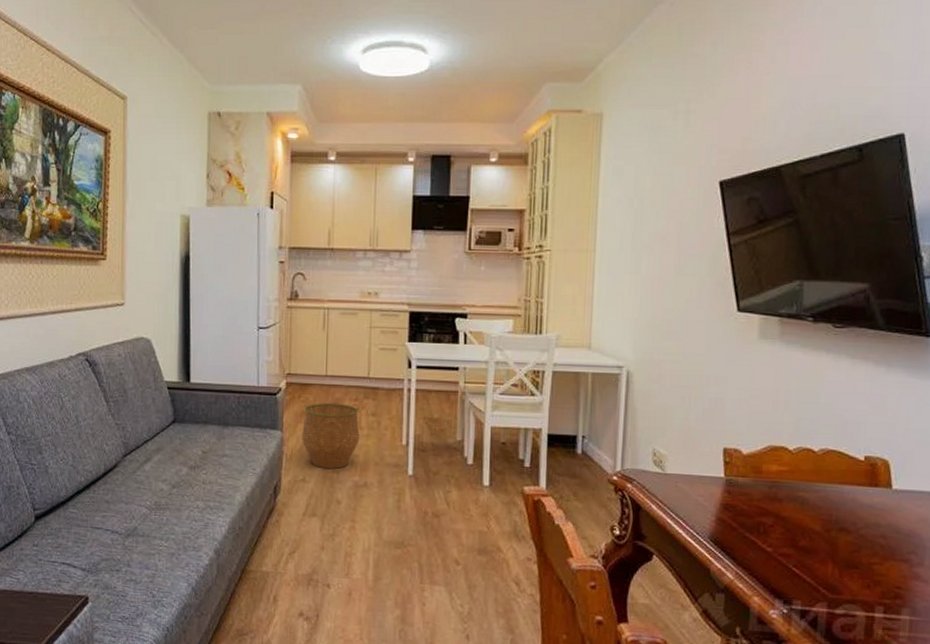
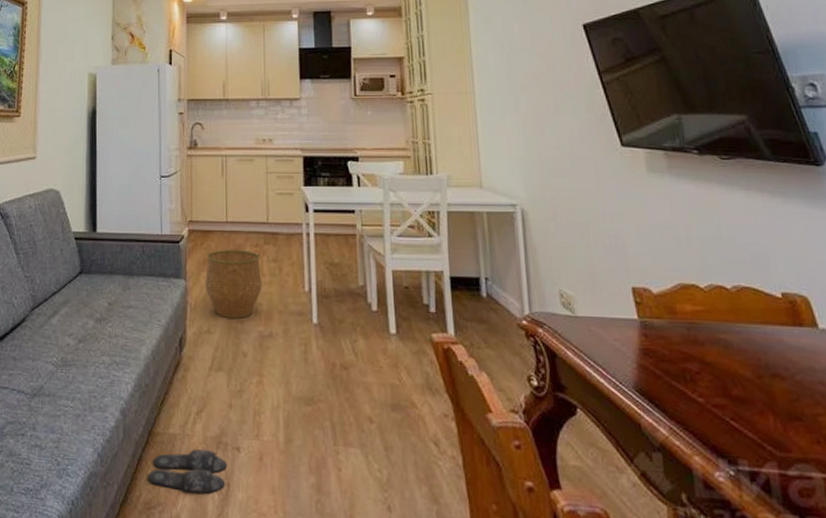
slippers: none [240,585,317,624] -> present [148,448,227,495]

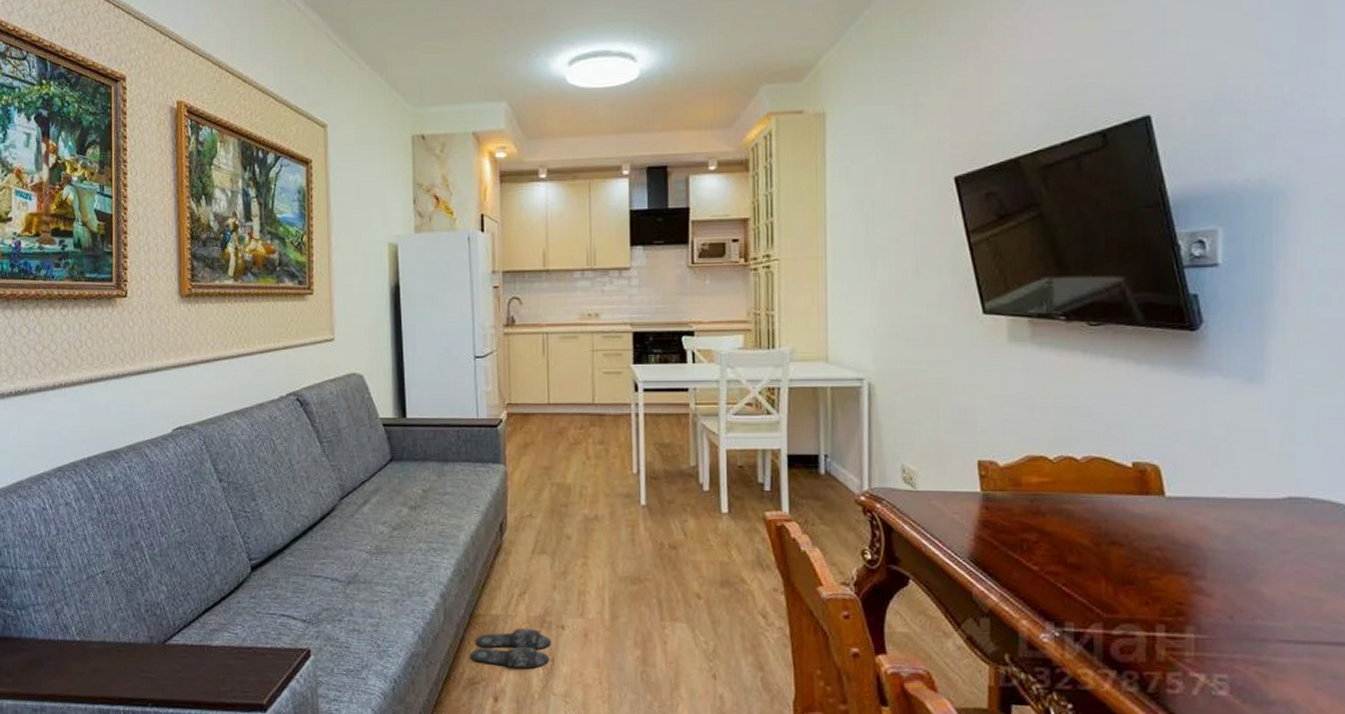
basket: present [204,249,262,319] -> none [525,432,588,503]

